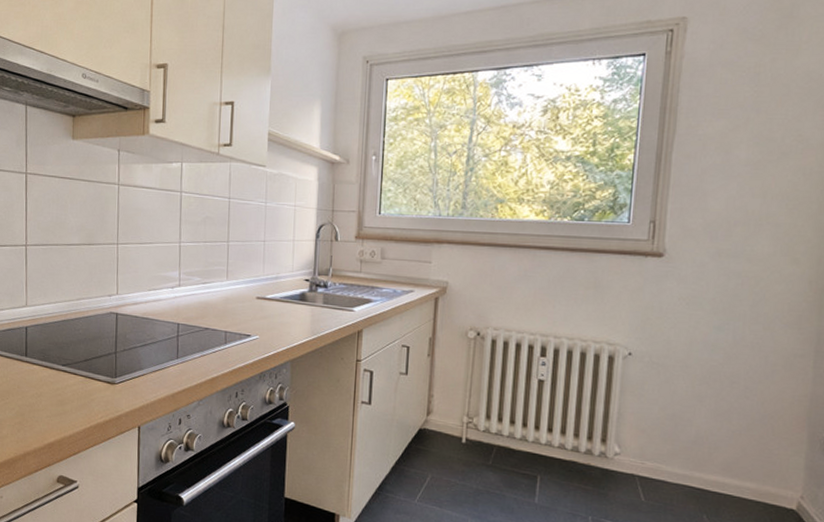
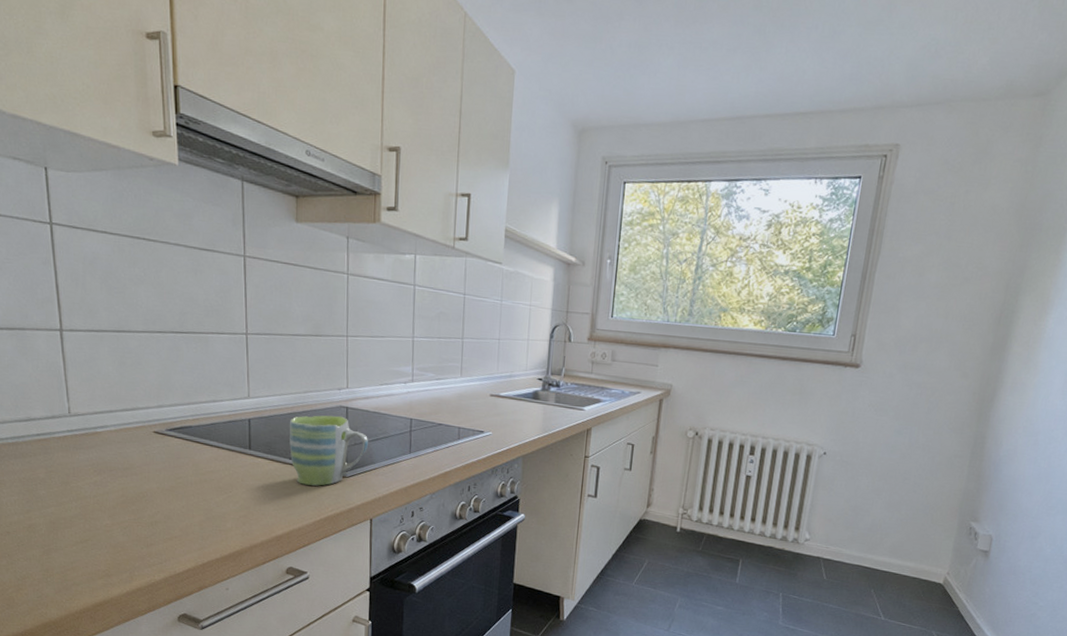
mug: none [62,321,138,393] -> present [289,415,369,486]

